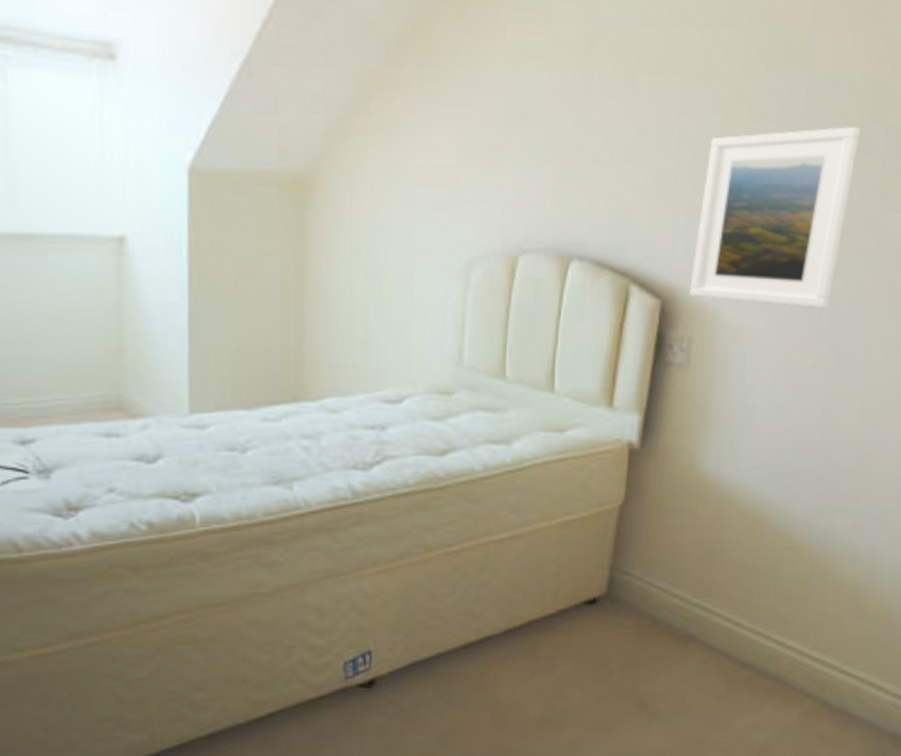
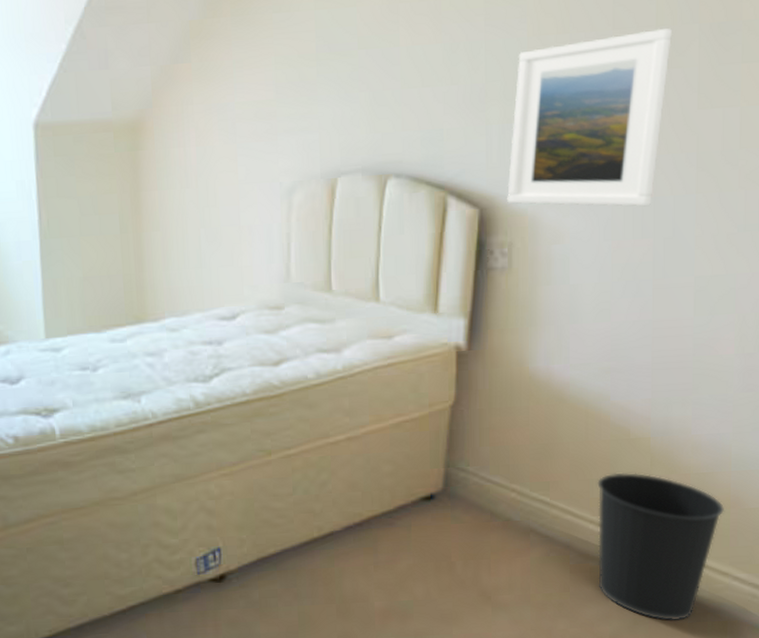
wastebasket: none [752,580,876,731] -> present [597,472,725,621]

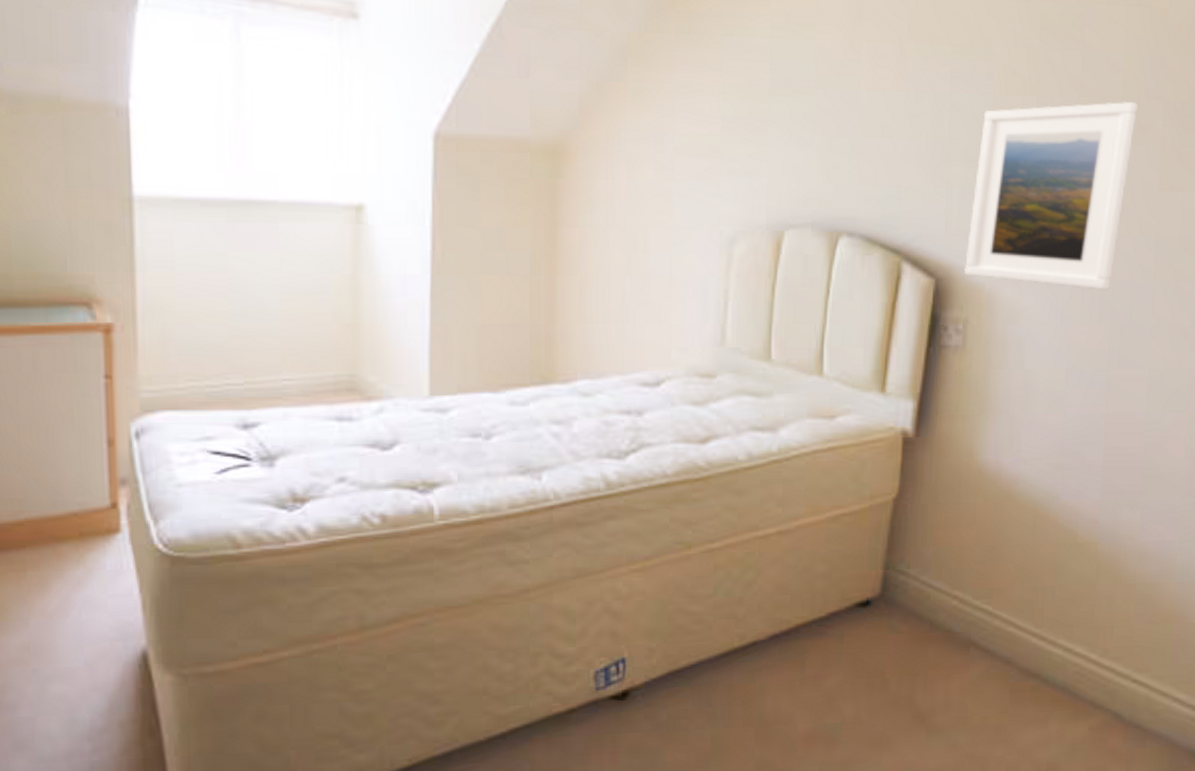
wastebasket: present [597,472,725,621] -> none [1038,580,1168,747]

